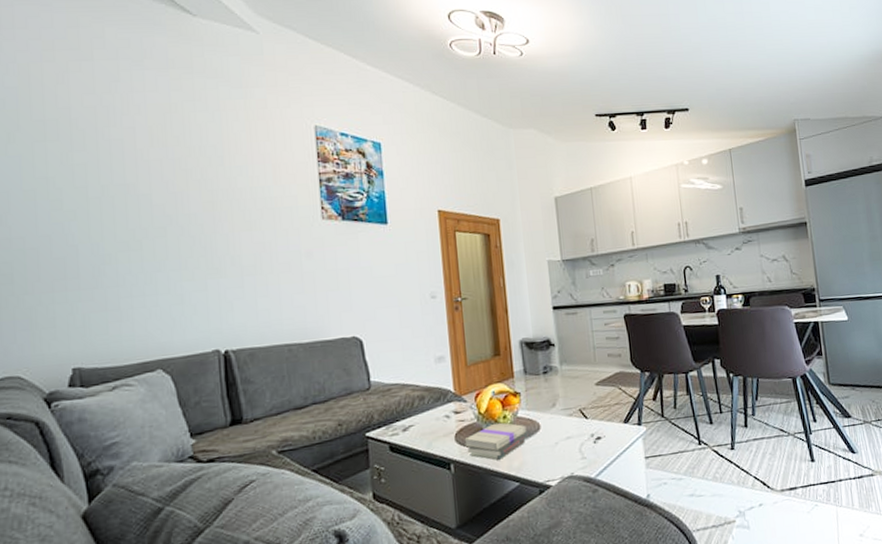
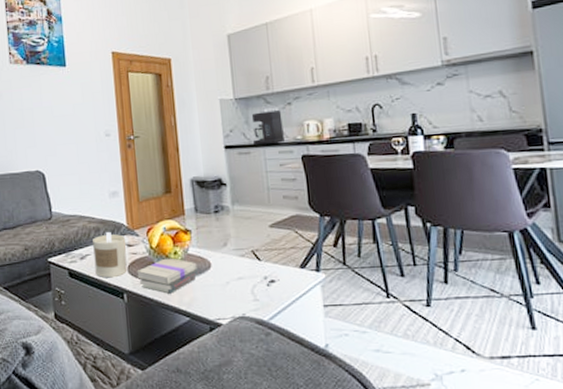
candle: none [417,399,454,449] -> present [93,231,127,278]
coffee maker: none [578,272,608,305] -> present [251,110,284,145]

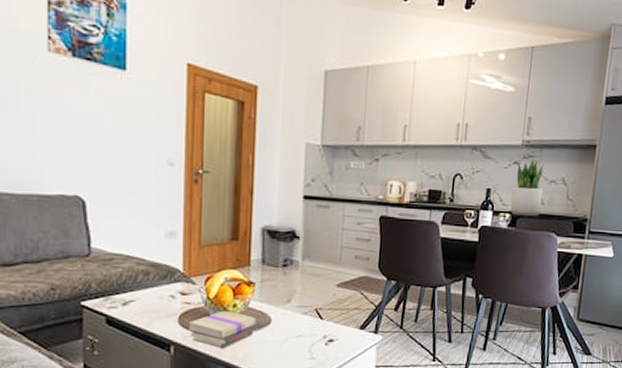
candle: present [93,231,127,278] -> none [139,276,180,328]
coffee maker: present [251,110,284,145] -> none [334,164,368,201]
planter: none [440,77,480,137] -> present [511,159,544,217]

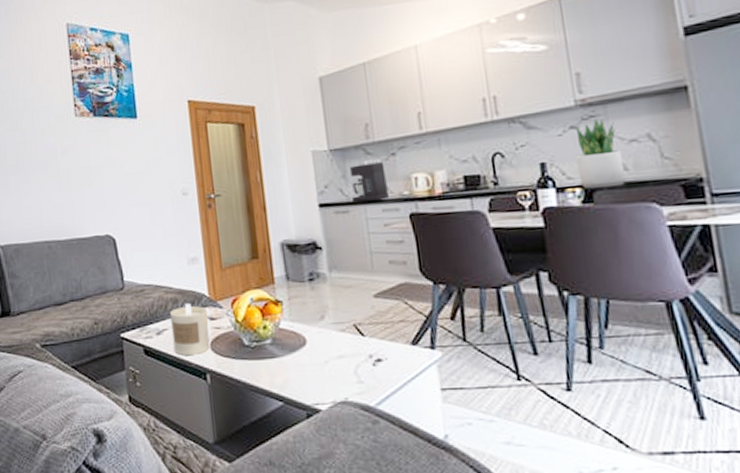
candle: none [139,276,180,328] -> present [170,302,210,356]
books: present [188,310,259,348] -> none [221,333,294,374]
coffee maker: none [334,164,368,201] -> present [349,162,389,202]

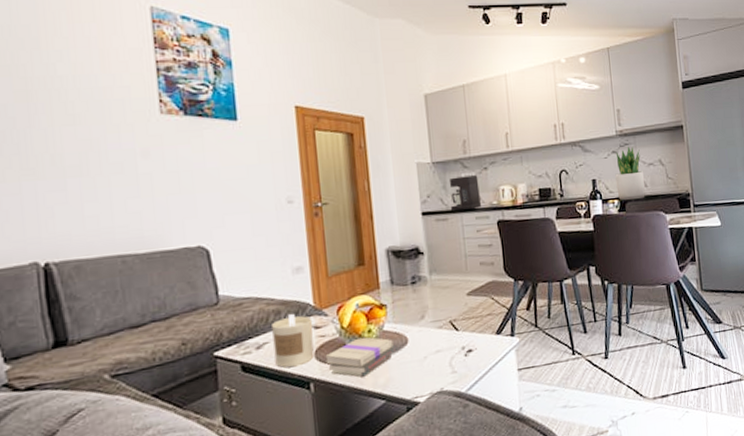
books: none [221,333,294,374] -> present [325,337,397,377]

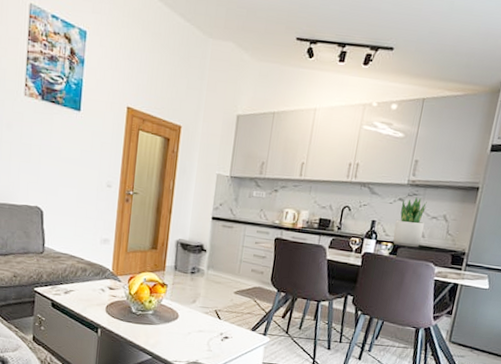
candle: present [272,313,314,368] -> none [76,273,109,314]
books: present [325,337,397,377] -> none [113,304,169,335]
coffee maker: present [449,175,481,211] -> none [238,193,268,224]

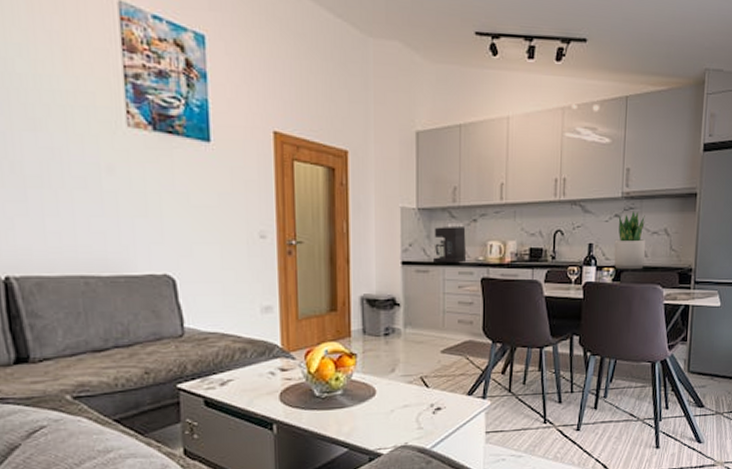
coffee maker: none [238,193,268,224] -> present [434,227,466,264]

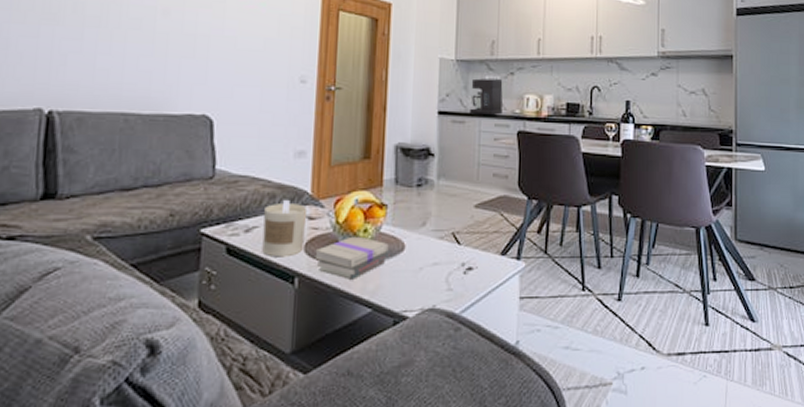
candle: none [237,353,280,407] -> present [262,199,308,258]
books: none [290,384,364,424] -> present [315,236,392,279]
planter: present [614,211,646,270] -> none [652,70,684,129]

